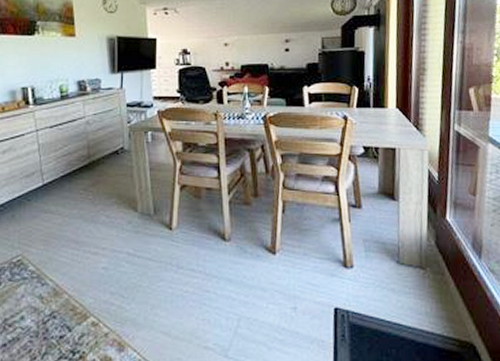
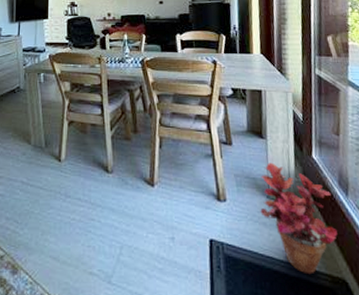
potted plant: none [389,226,468,340] -> present [260,162,338,275]

